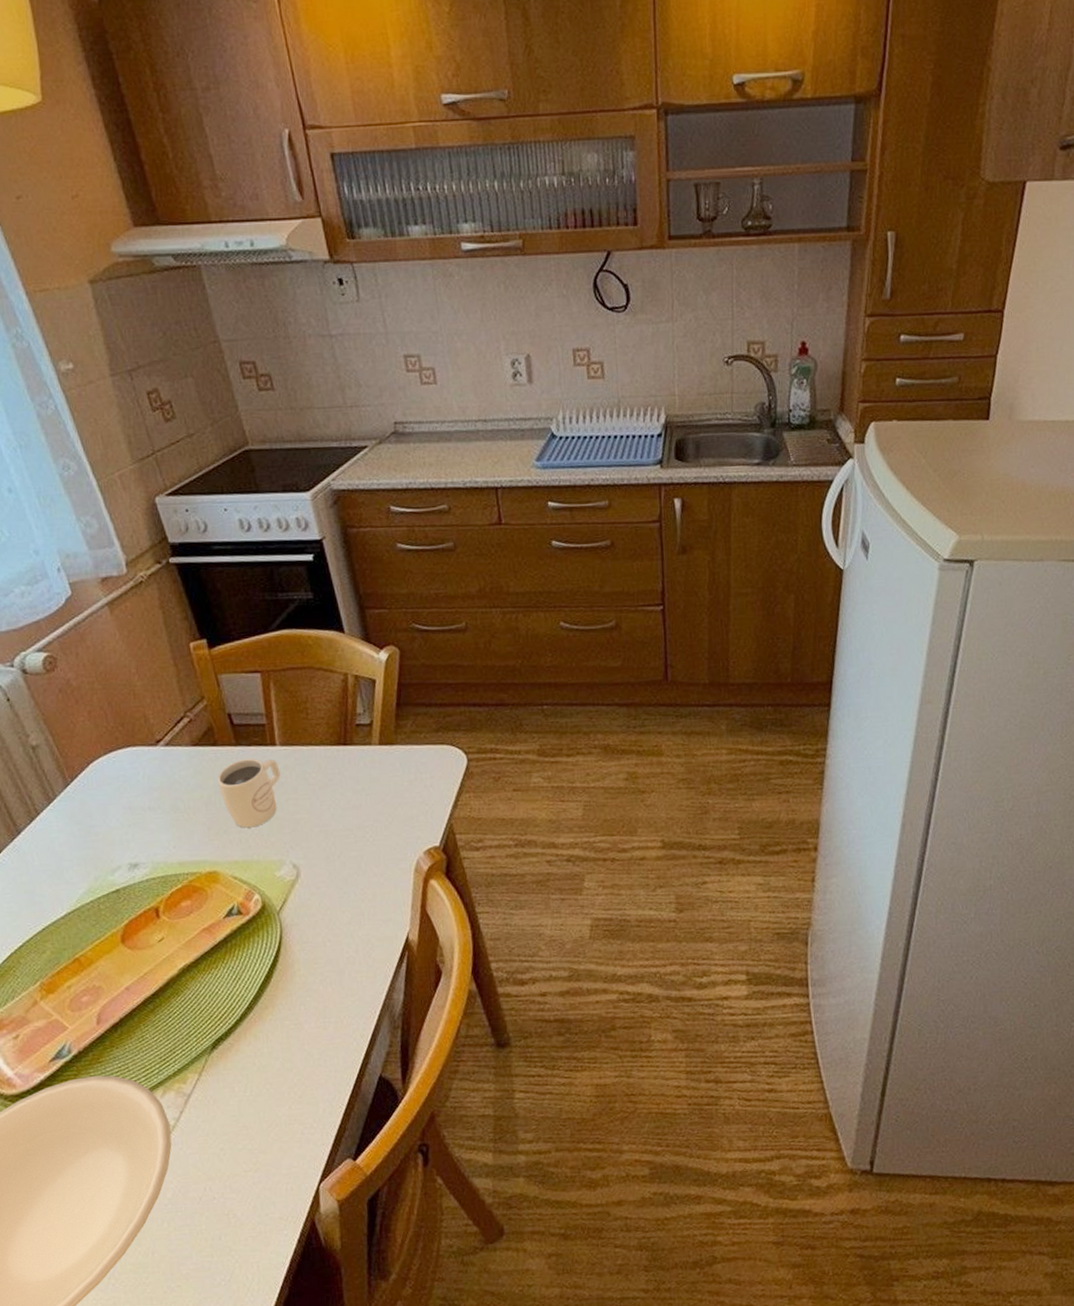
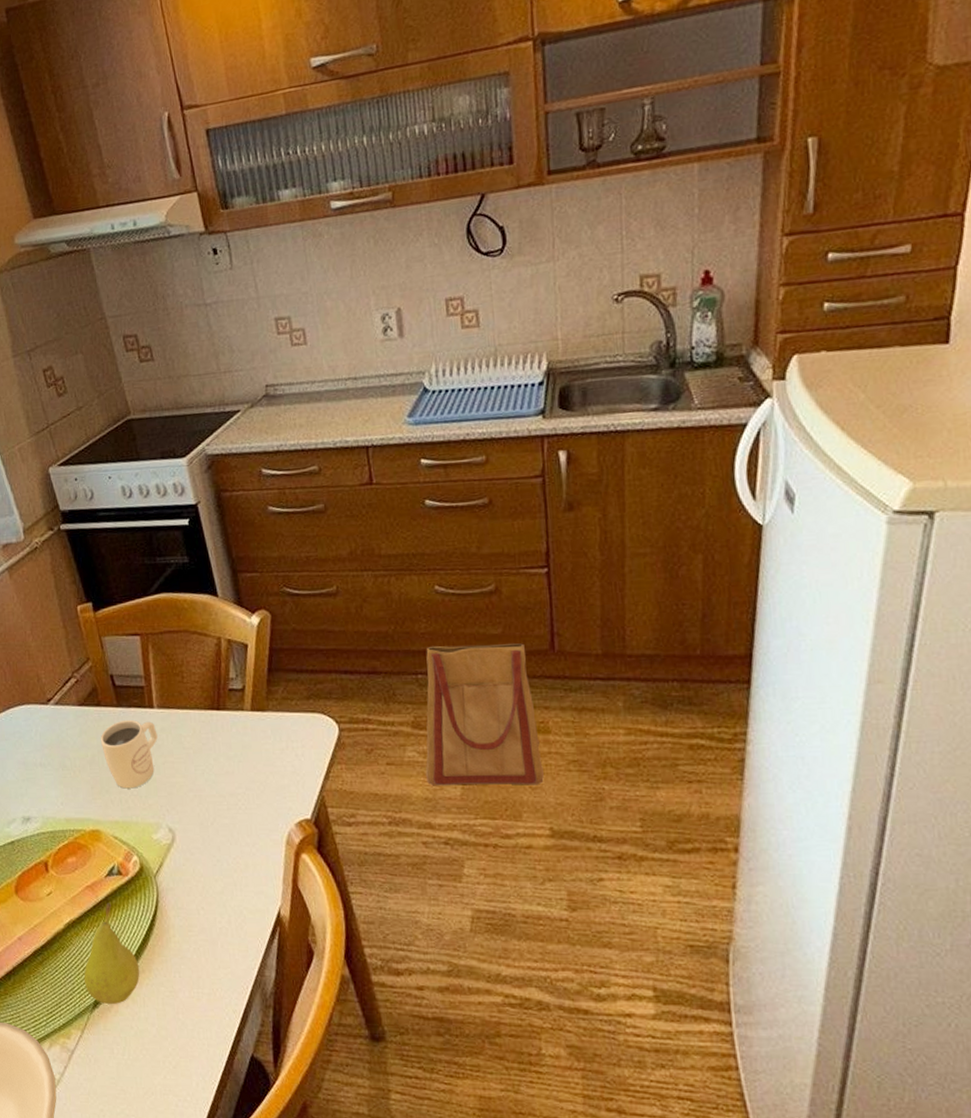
fruit: none [200,943,263,1044] -> present [83,903,140,1004]
shopping bag: none [549,675,657,809] -> present [425,643,544,786]

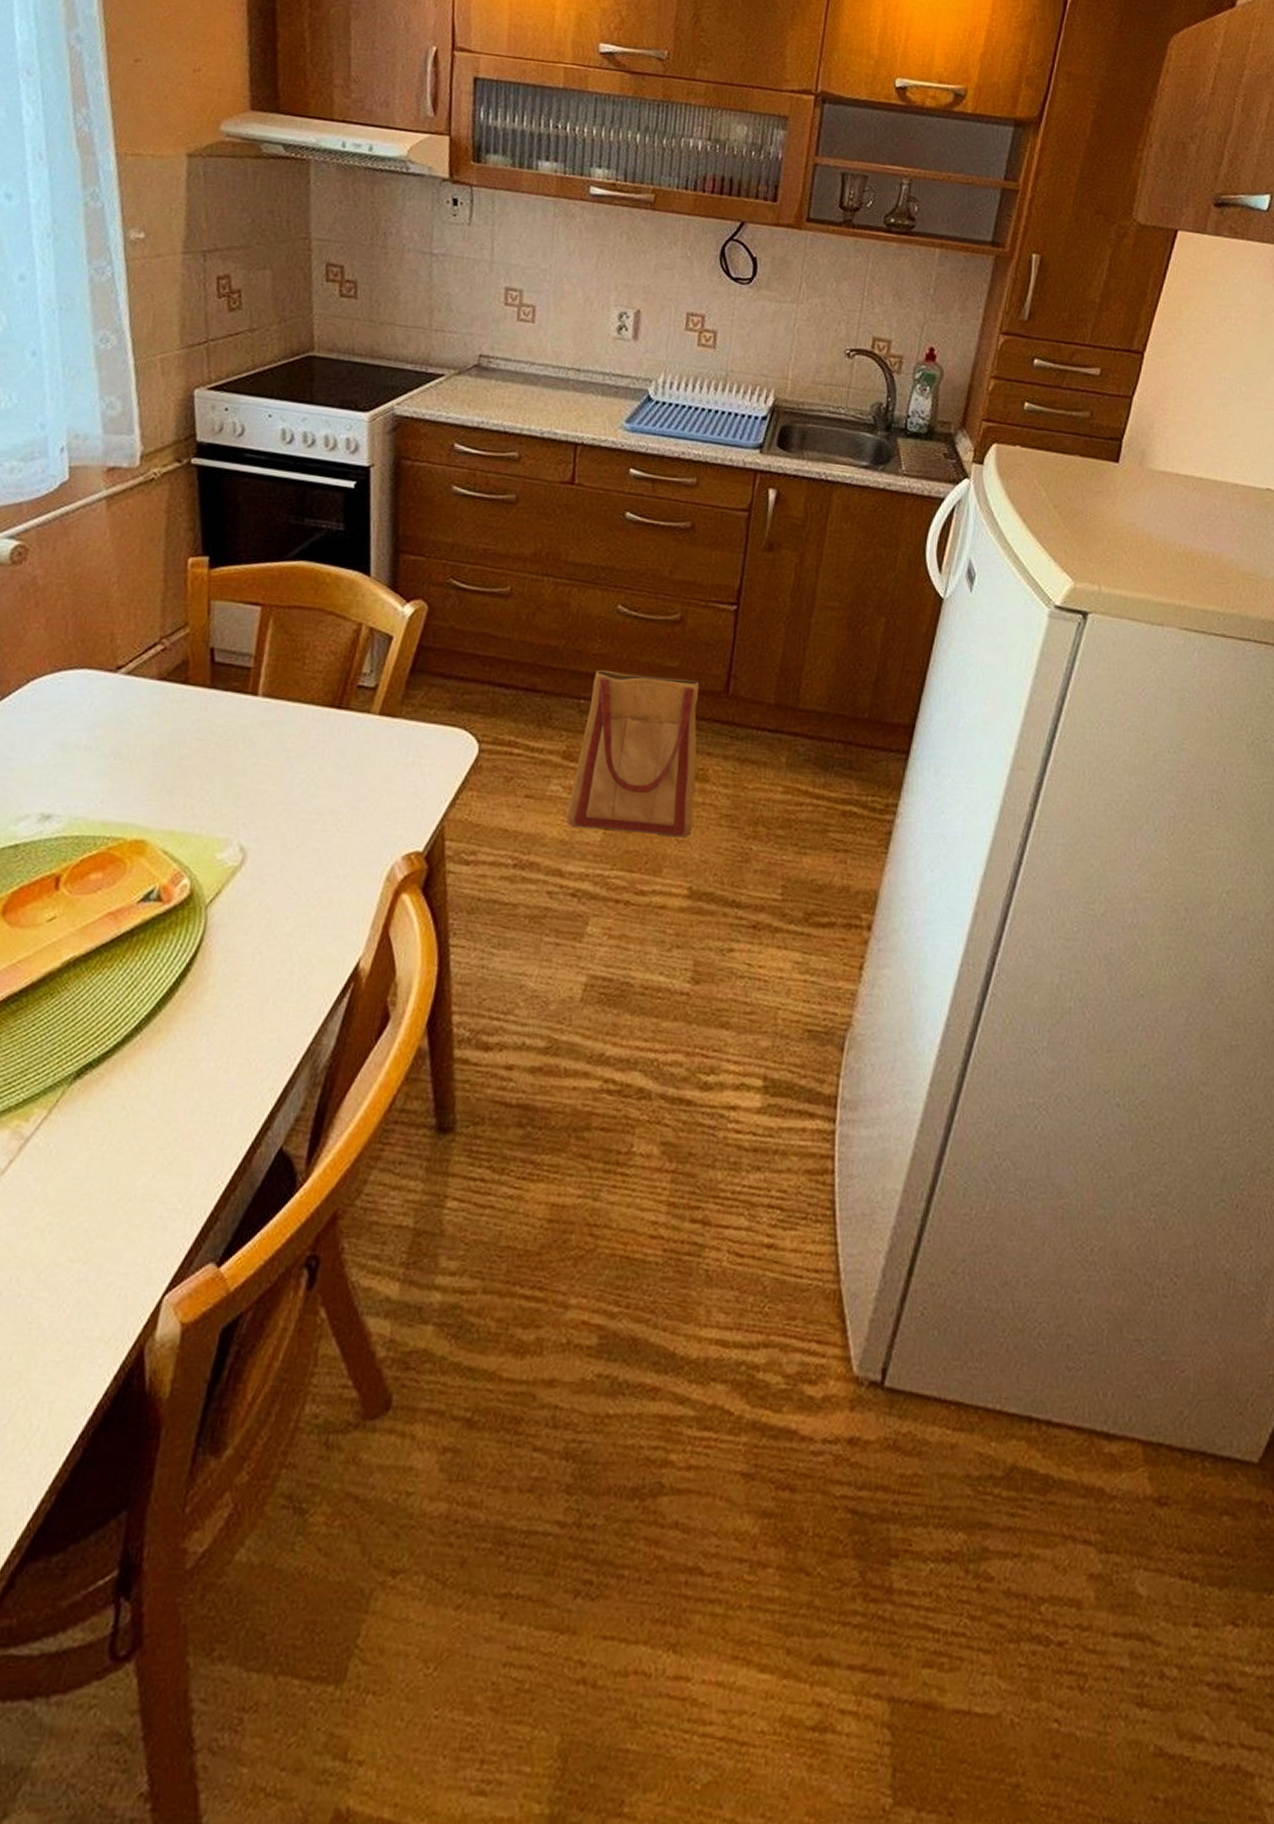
fruit: present [83,903,140,1004] -> none [70,937,156,1074]
mug: present [101,719,158,789] -> none [176,705,255,792]

